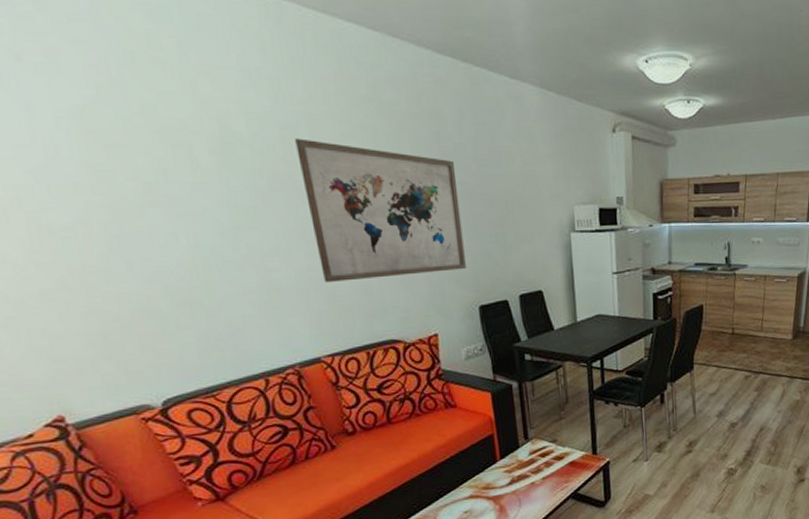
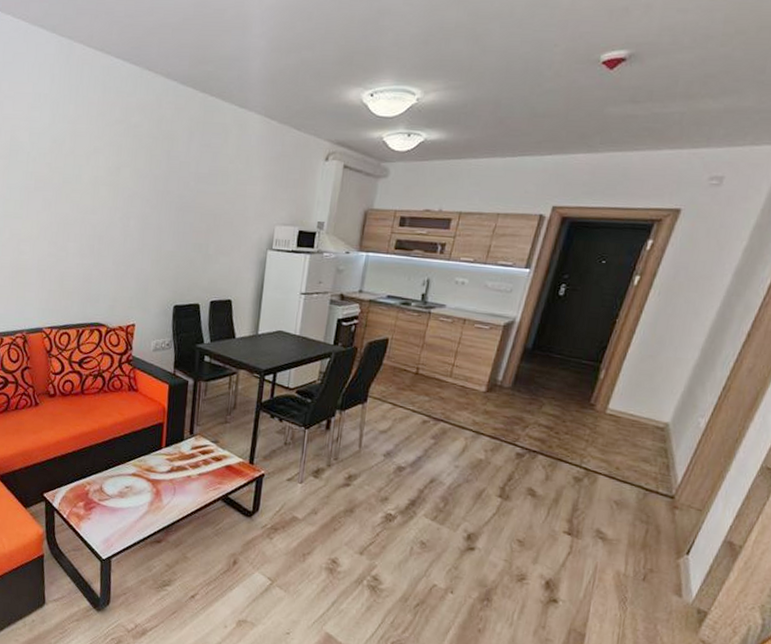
wall art: present [295,138,466,283] -> none [57,150,177,272]

